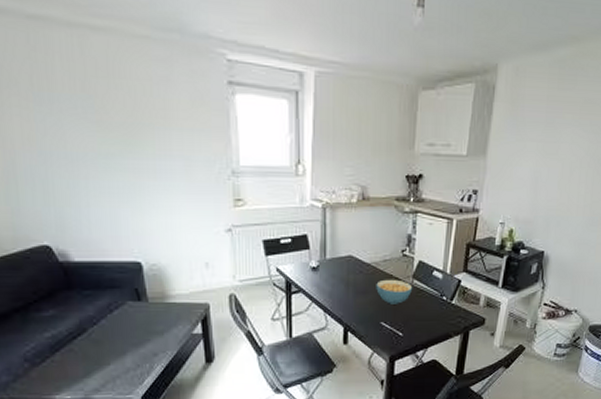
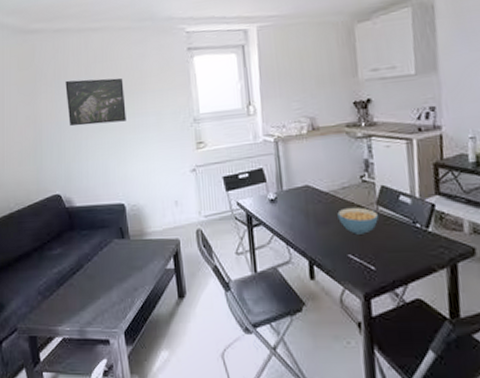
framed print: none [50,94,144,163] -> present [65,78,126,127]

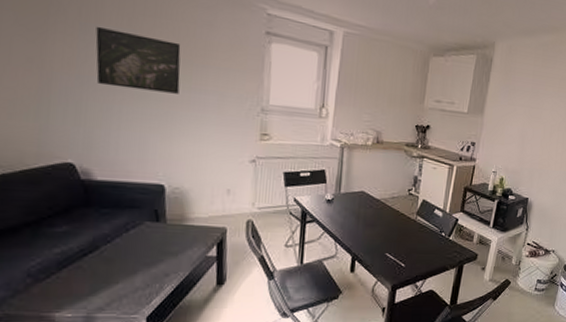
cereal bowl: present [337,207,379,235] -> none [383,214,417,238]

